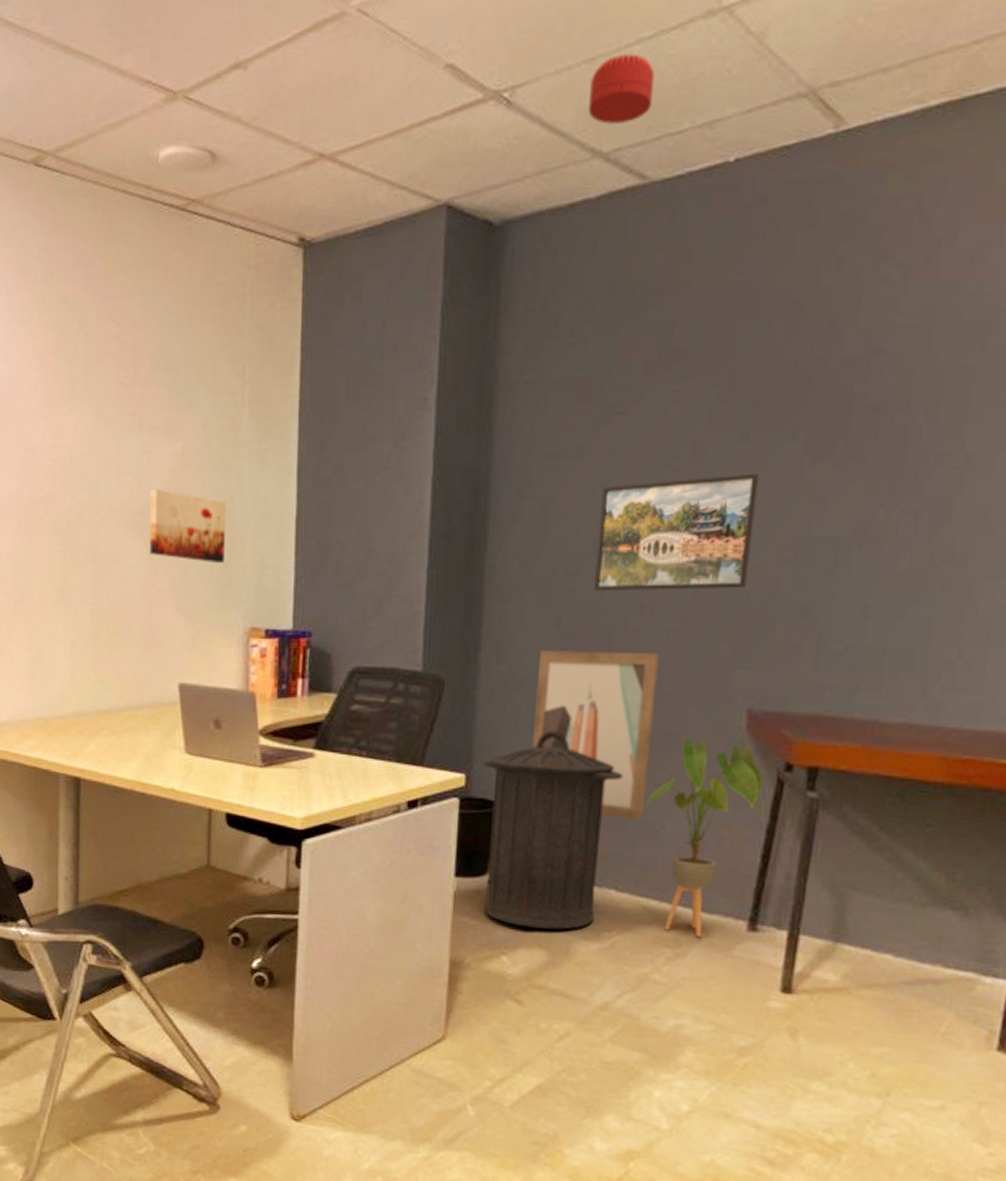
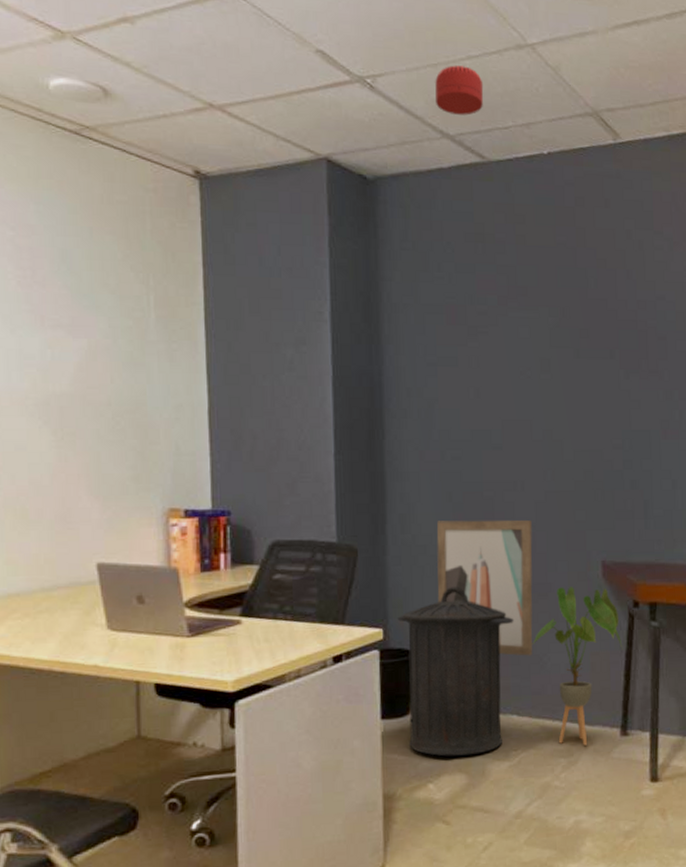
wall art: present [149,488,226,563] -> none [55,381,138,450]
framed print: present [594,473,760,592] -> none [475,382,591,472]

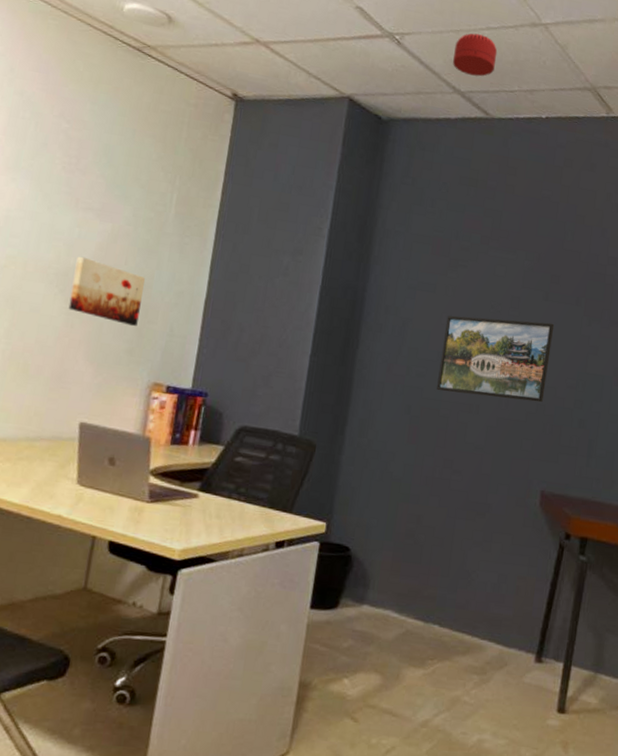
wall art: none [55,381,138,450] -> present [68,256,145,326]
trash can: present [397,587,513,756] -> none [332,493,450,658]
wall art: present [436,520,533,656] -> none [381,430,481,570]
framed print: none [475,382,591,472] -> present [437,315,555,403]
house plant: present [532,587,623,746] -> none [463,509,550,666]

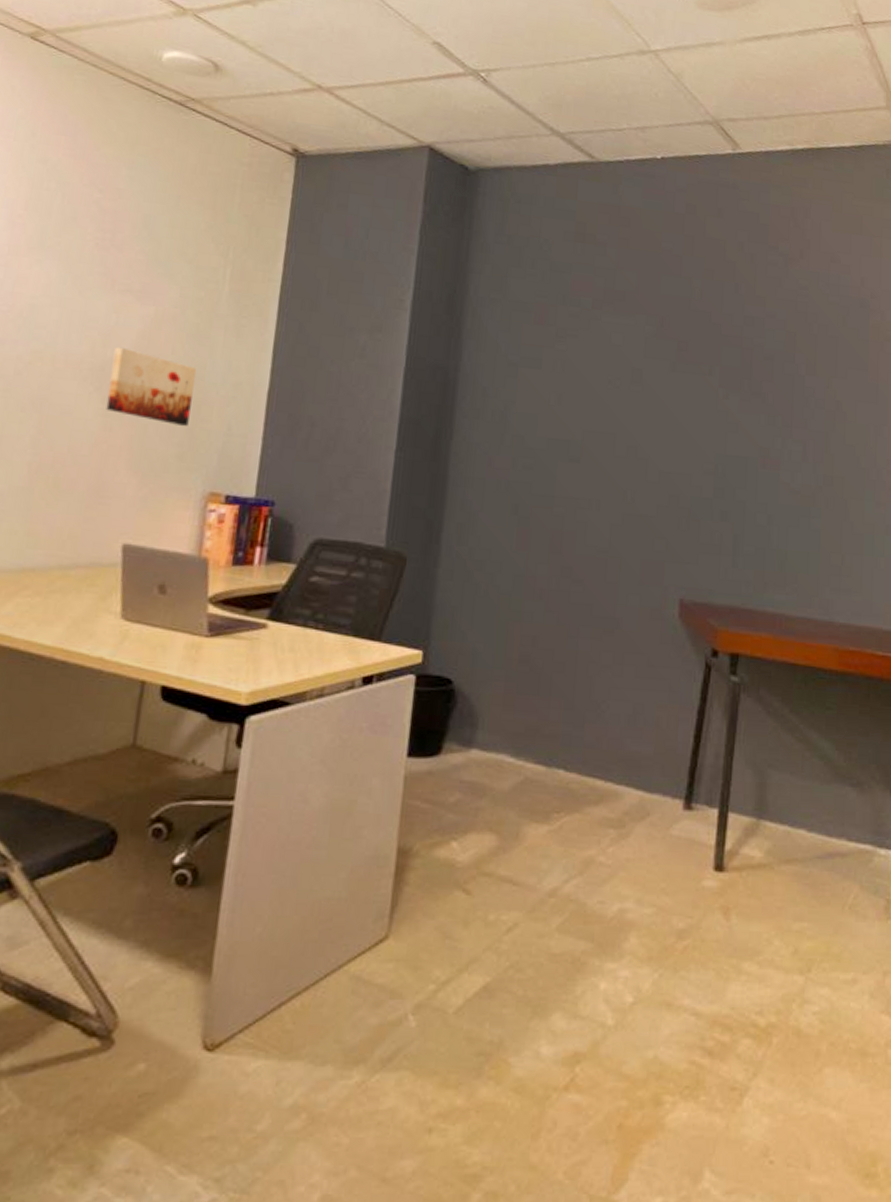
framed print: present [437,315,555,403] -> none [548,394,685,493]
smoke detector: present [453,33,498,77] -> none [549,65,601,115]

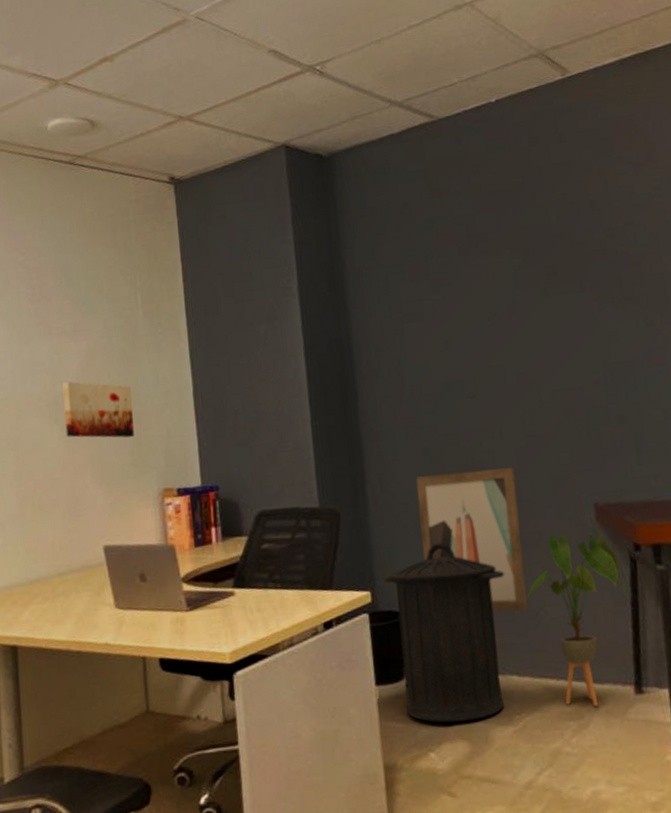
trash can: none [435,611,572,812] -> present [383,543,504,723]
wall art: none [488,535,604,701] -> present [416,467,528,611]
house plant: none [590,624,695,817] -> present [526,532,628,707]

